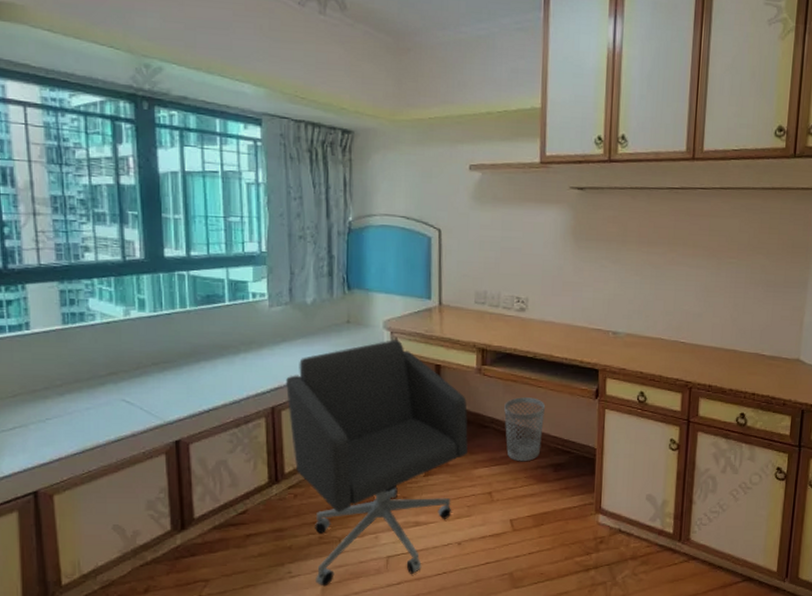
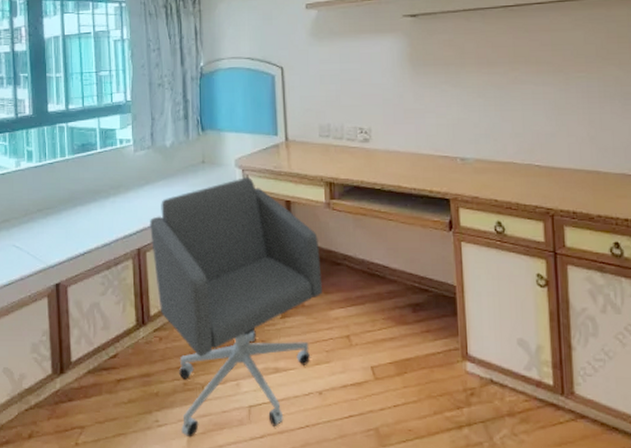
wastebasket: present [504,397,546,462] -> none [356,231,398,302]

